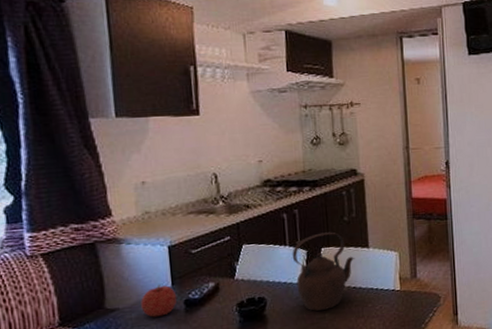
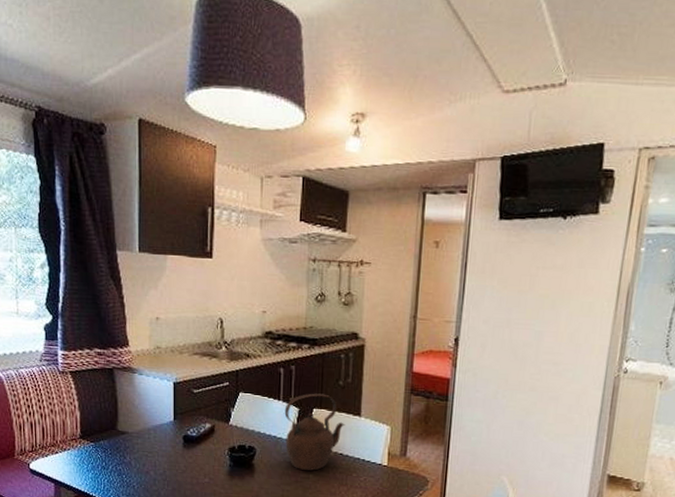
fruit: present [141,284,178,317] -> none [147,416,177,447]

